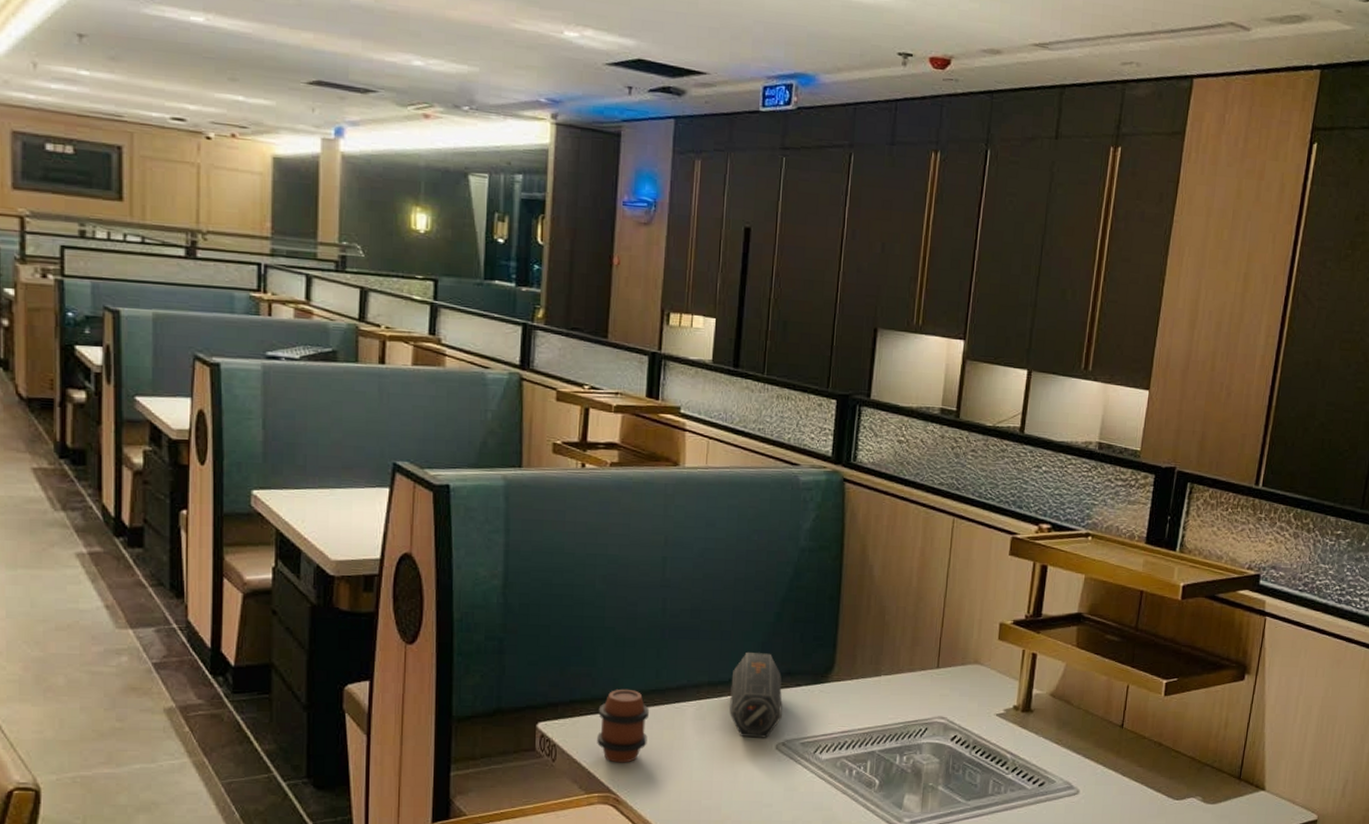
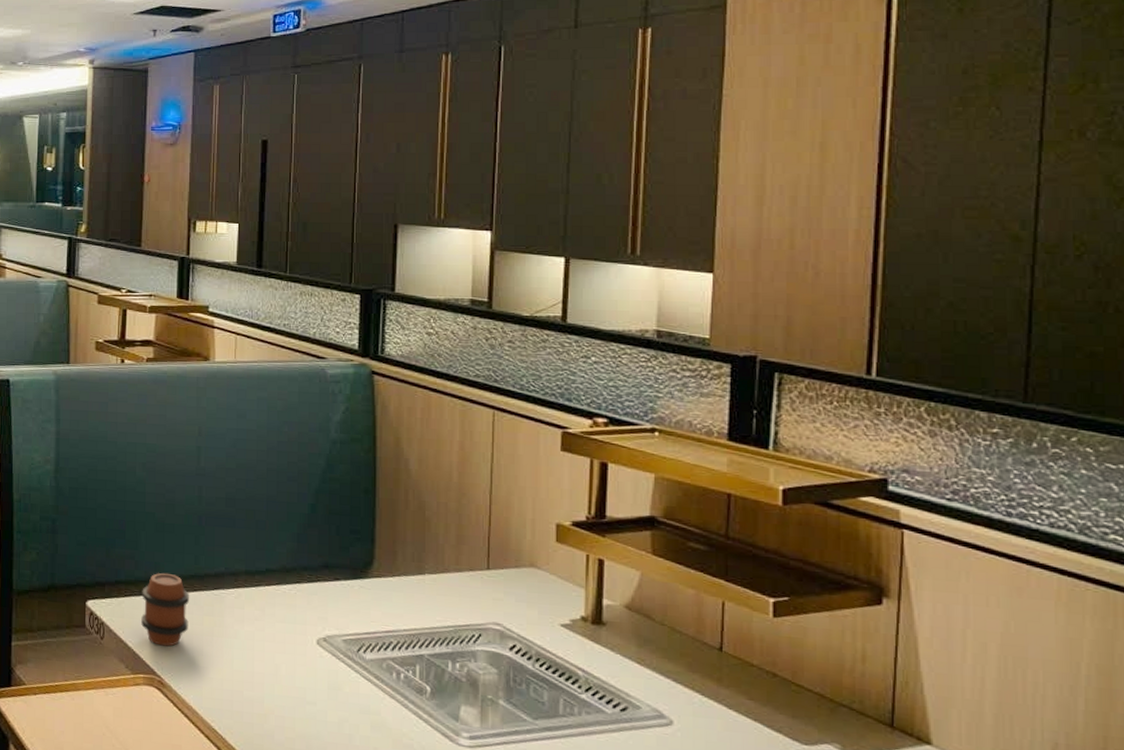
speaker: present [729,653,783,738] -> none [268,543,321,632]

